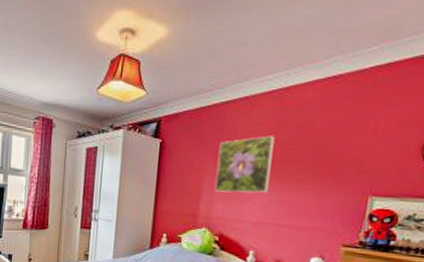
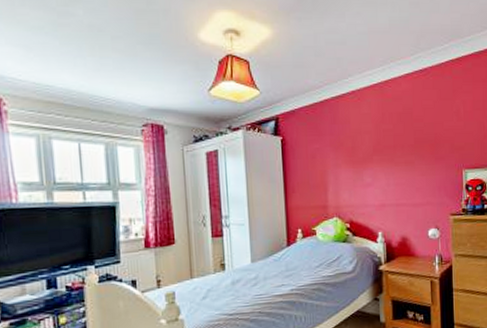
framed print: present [215,135,275,193] -> none [336,125,384,181]

